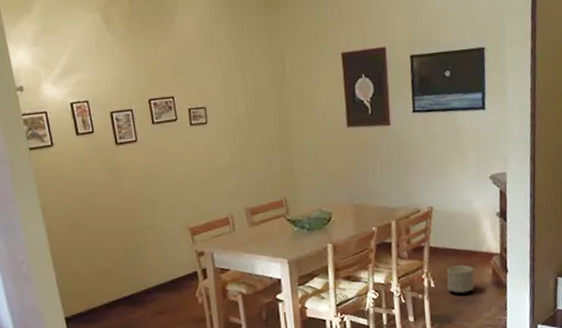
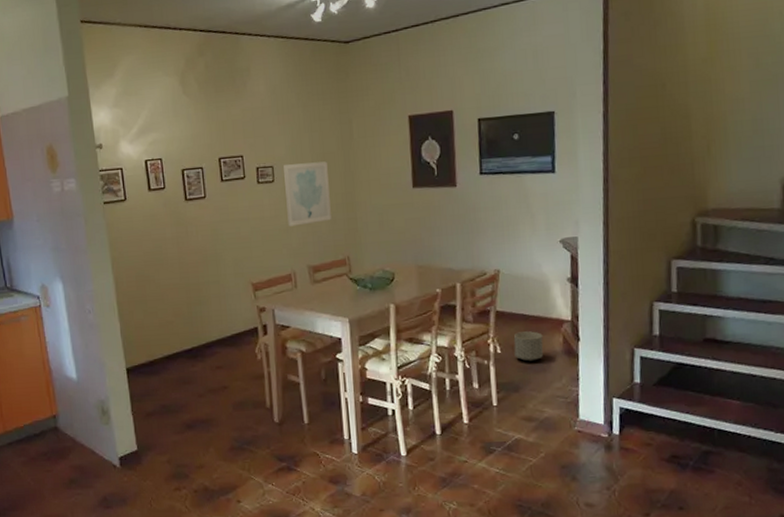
wall art: none [216,101,267,169] -> present [284,161,331,227]

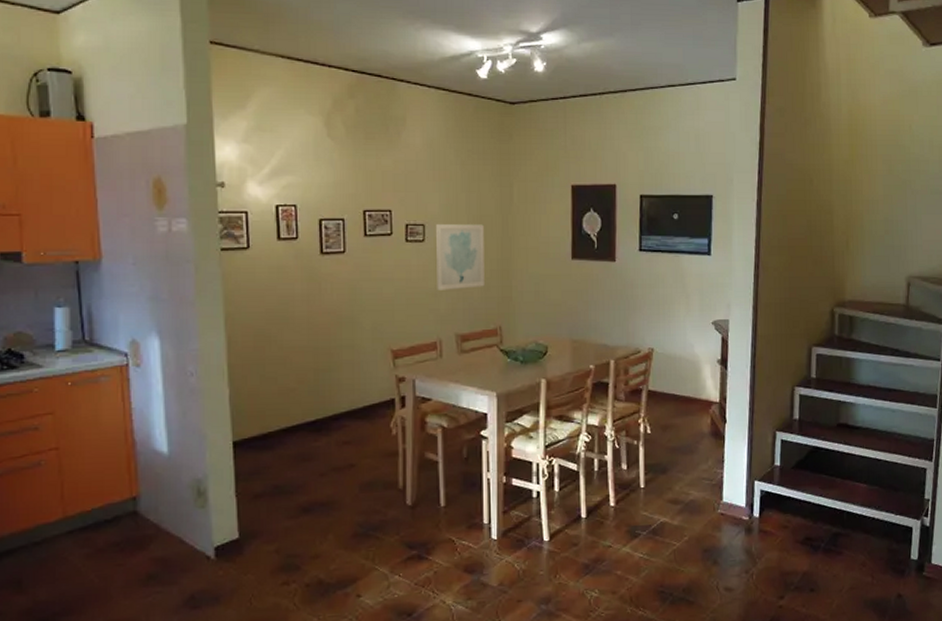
planter: present [513,331,544,362] -> none [663,412,692,443]

